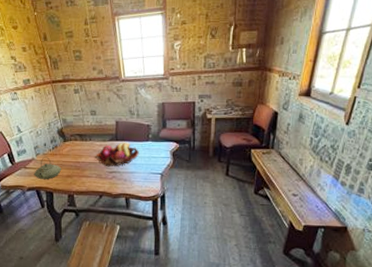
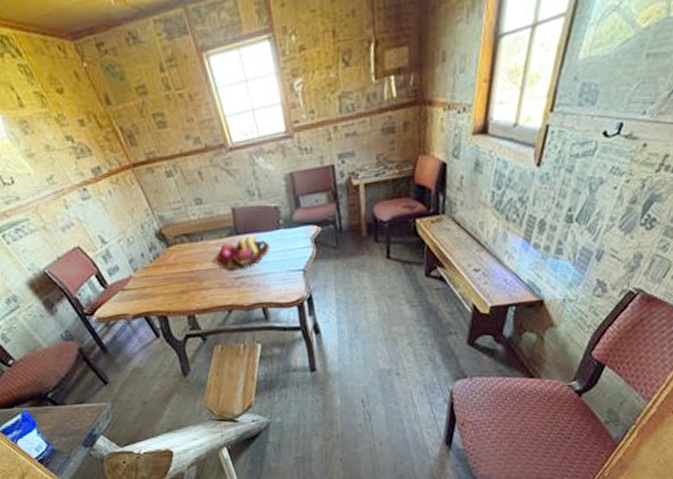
teapot: present [34,156,61,180] -> none [136,270,172,302]

